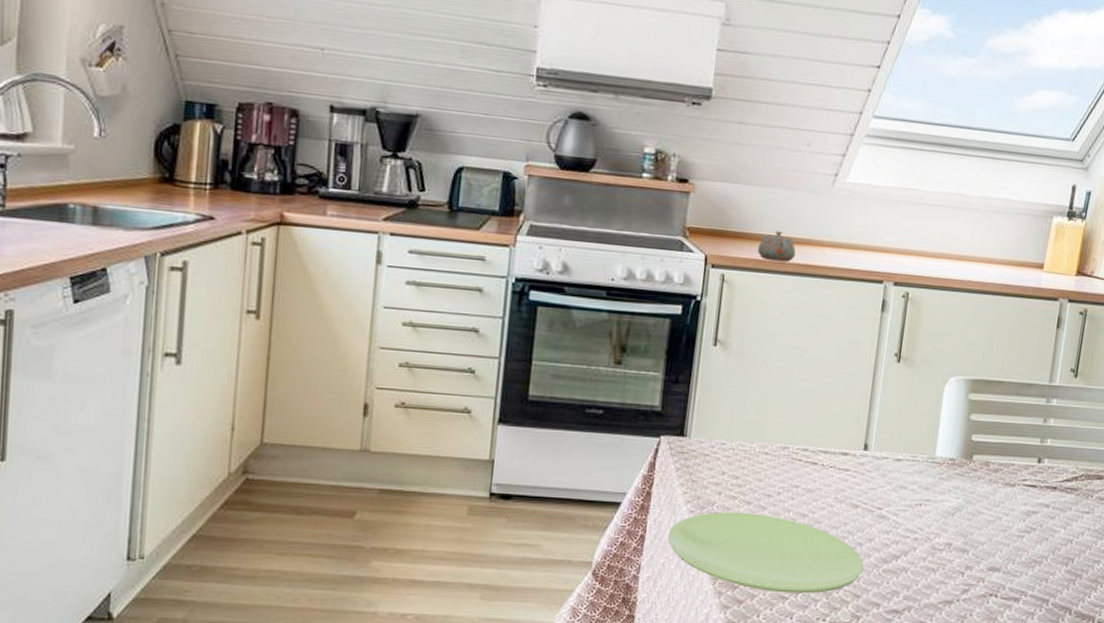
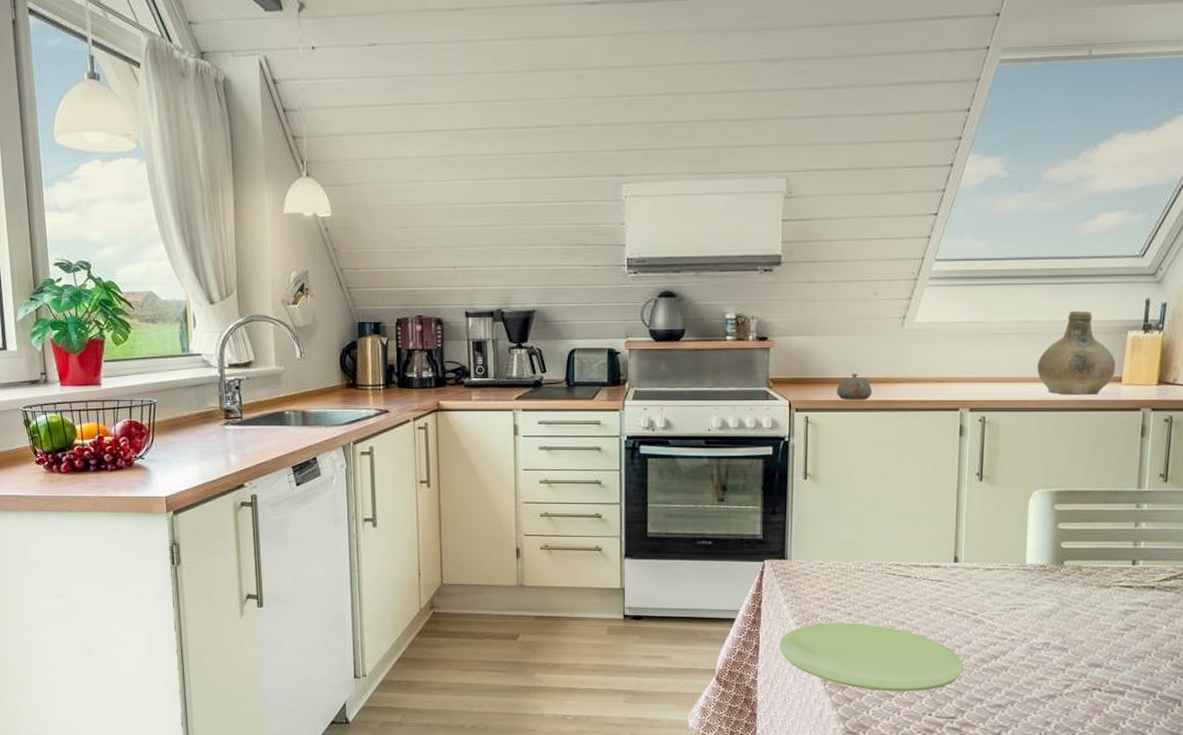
ceramic jug: none [963,188,1040,280] -> present [1037,310,1116,395]

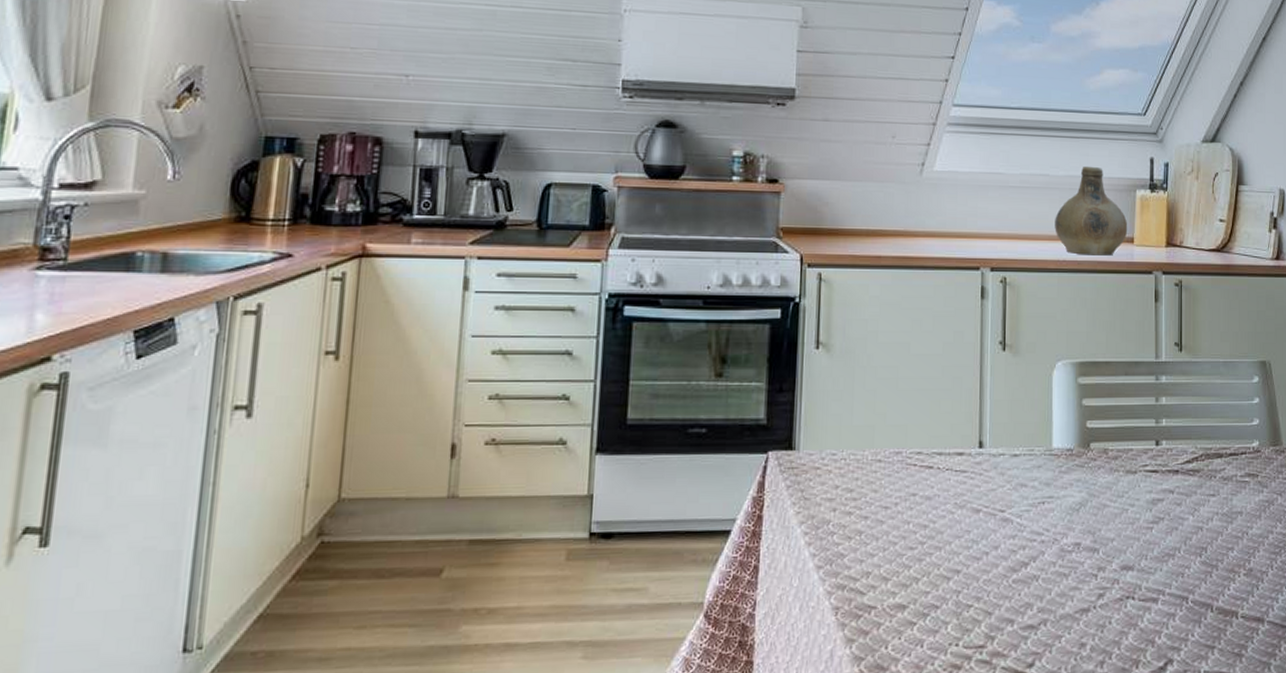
plate: present [779,622,964,692] -> none [783,529,992,618]
teapot: present [836,373,873,401] -> none [852,225,891,257]

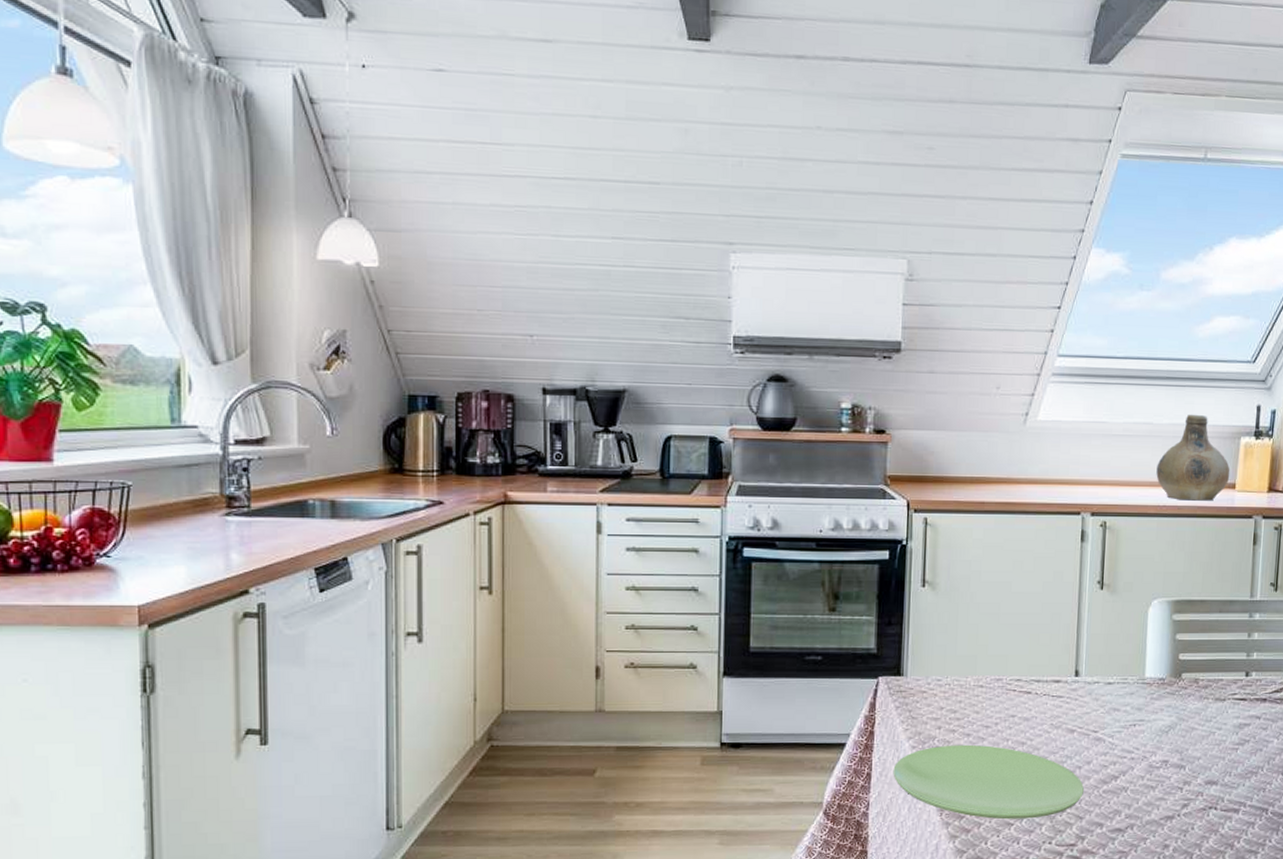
plate: none [783,529,992,618] -> present [893,744,1084,820]

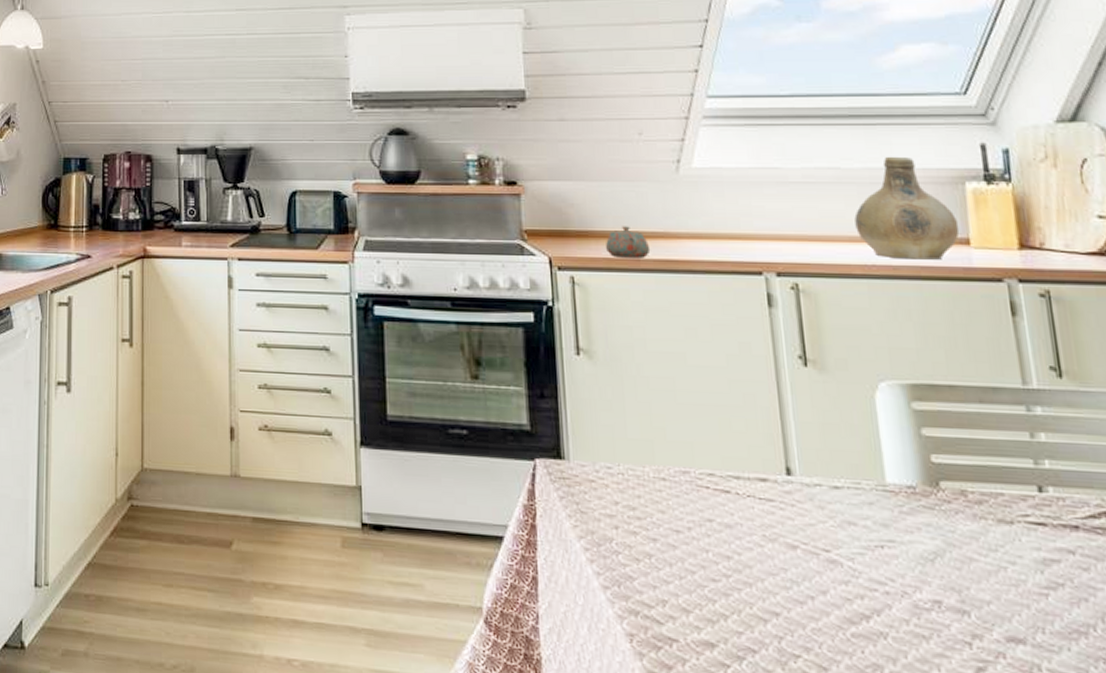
plate: present [893,744,1084,820] -> none [564,550,823,662]
teapot: none [956,472,994,502] -> present [605,226,651,260]

